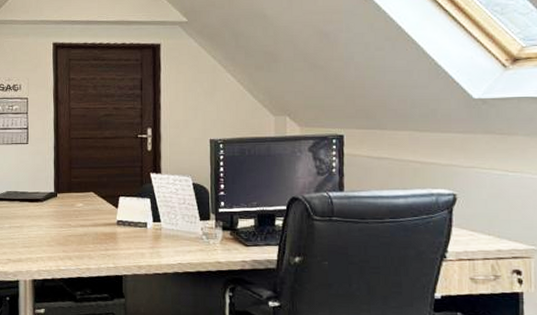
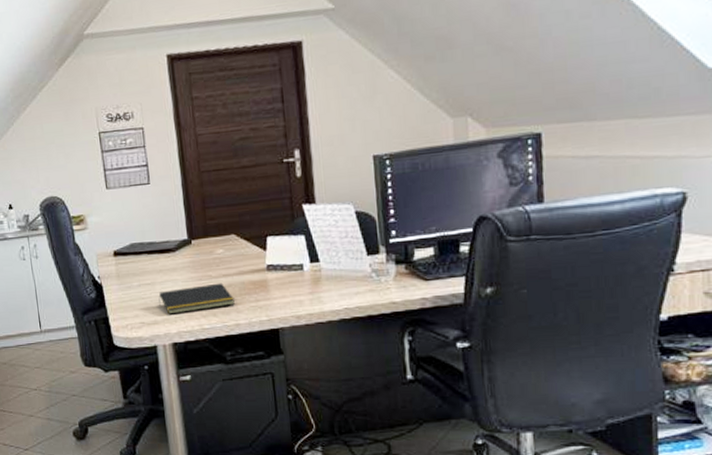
notepad: none [25,231,89,255] -> present [158,283,236,315]

